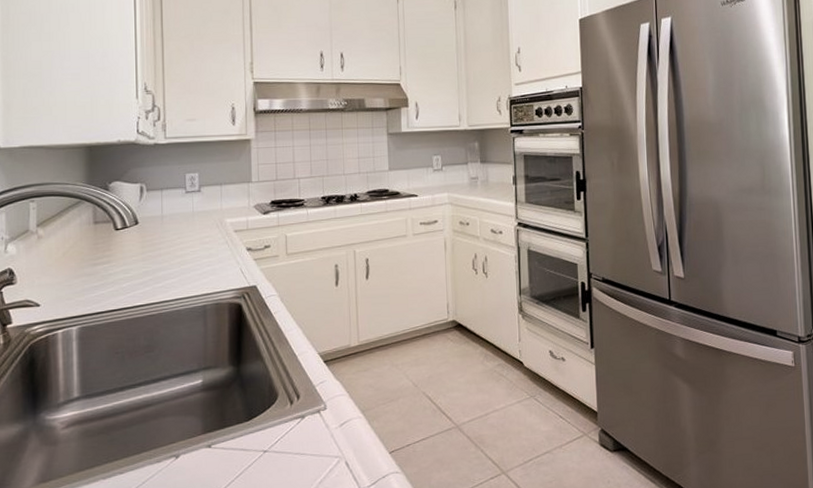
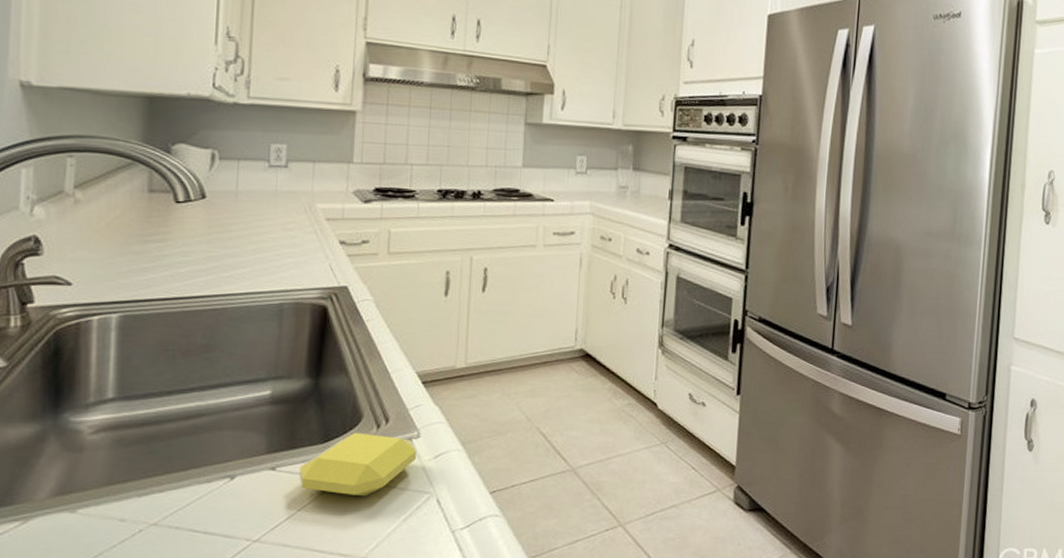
soap bar: none [231,409,325,465] -> present [299,432,416,497]

